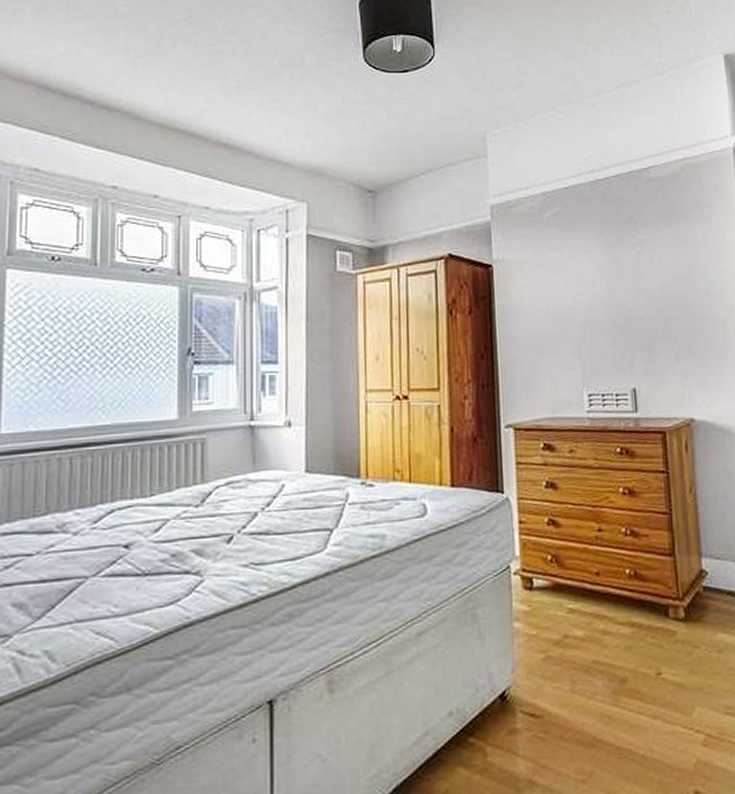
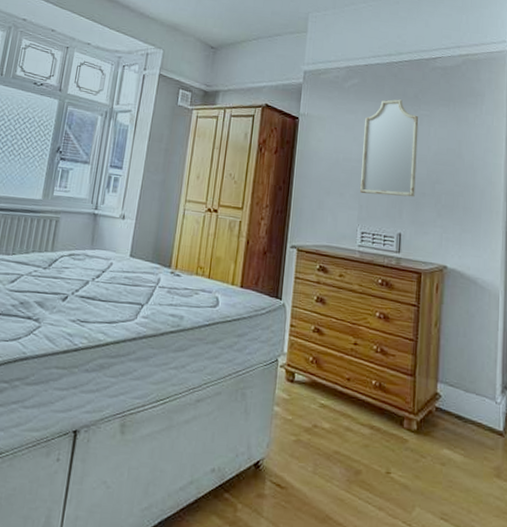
home mirror: none [574,225,646,348] -> present [360,99,419,198]

